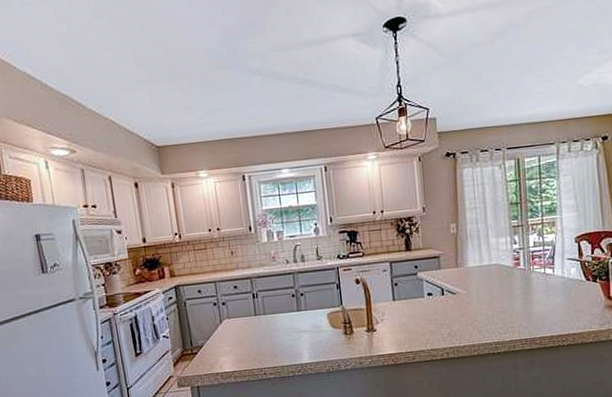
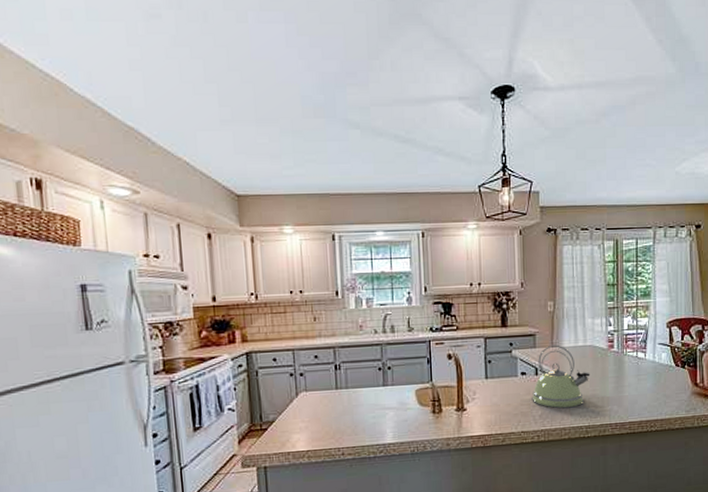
kettle: none [439,265,497,327] -> present [532,344,590,409]

